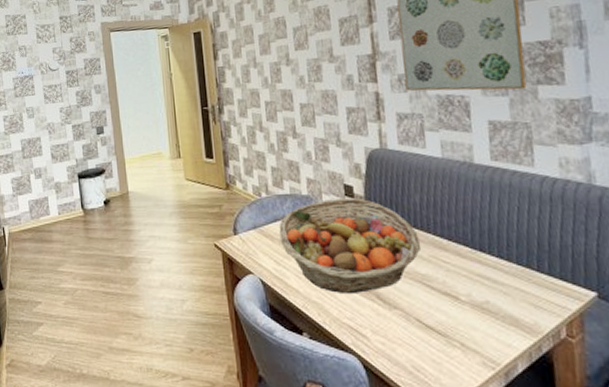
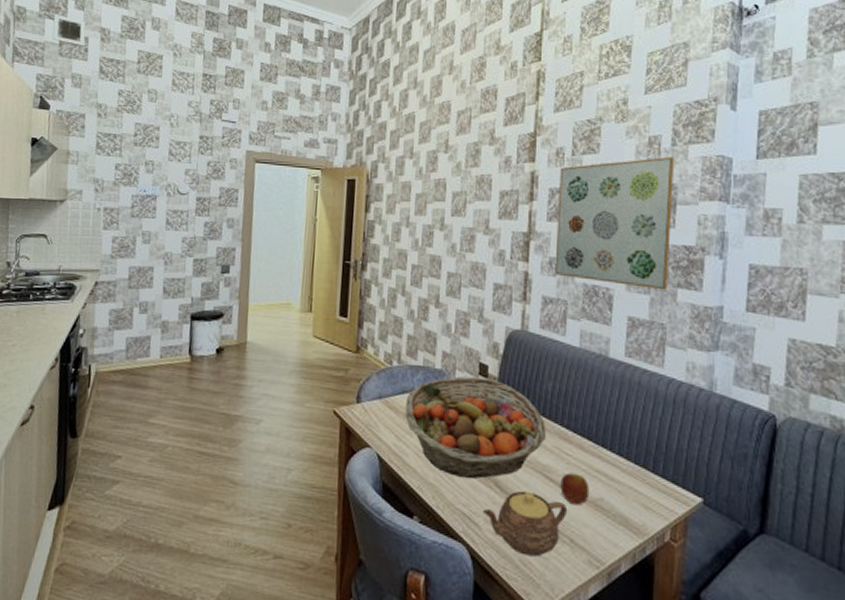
teapot: none [368,301,454,362] -> present [482,490,568,557]
apple: none [442,279,474,310] -> present [560,473,590,506]

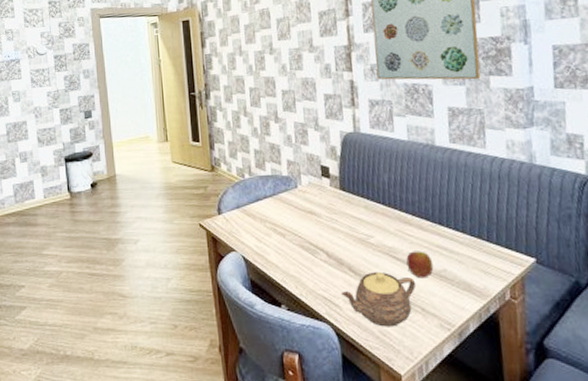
fruit basket: present [405,376,547,479] -> none [260,178,389,267]

